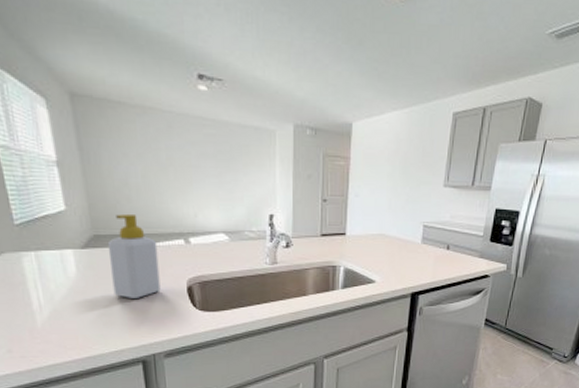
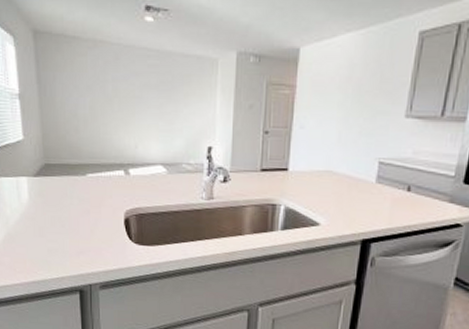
soap bottle: present [107,213,161,298] -> none [56,143,100,227]

